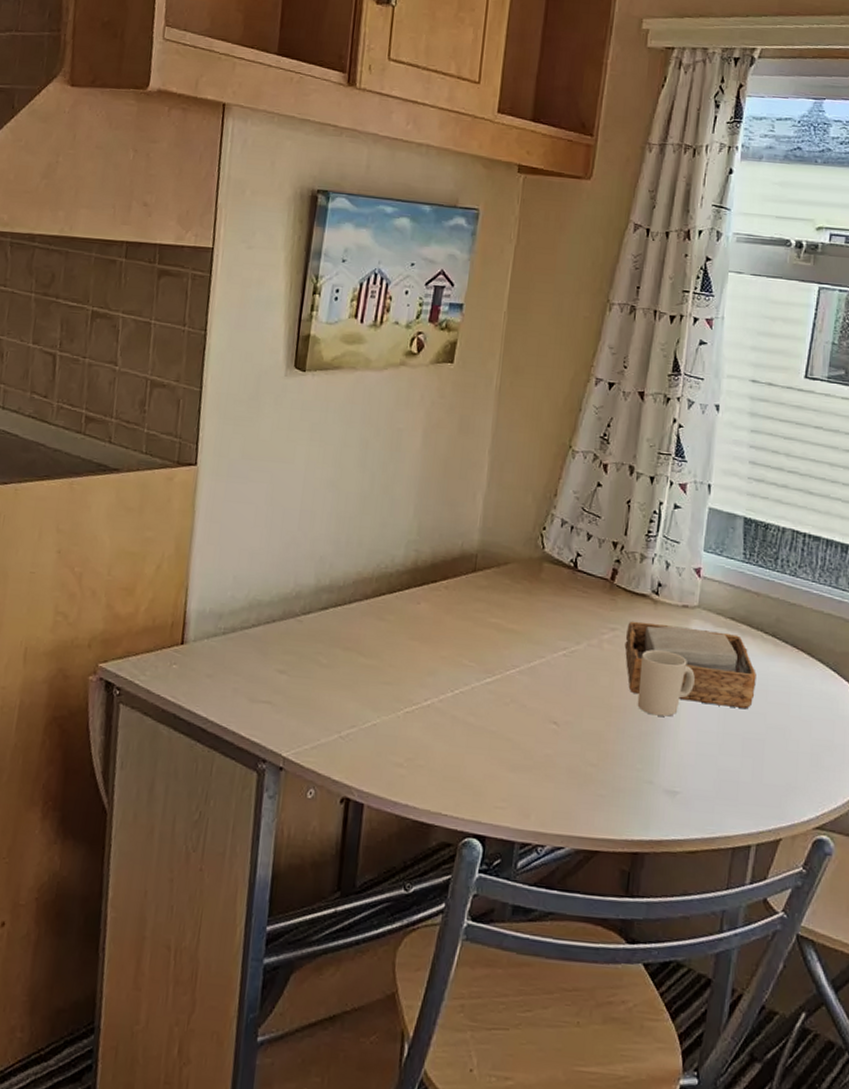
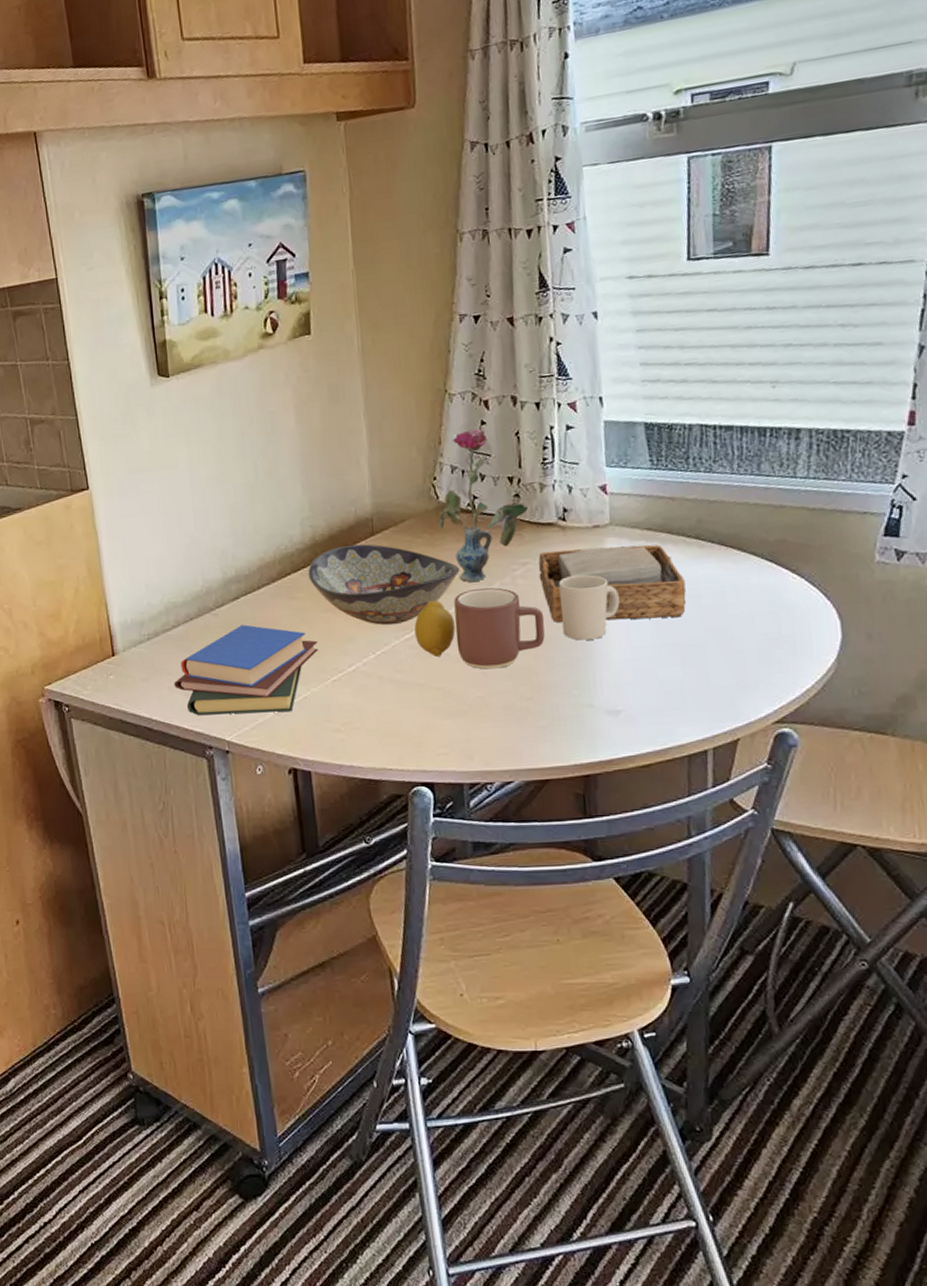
book: none [240,637,398,736] -> present [174,624,318,715]
decorative bowl: none [402,576,552,666] -> present [308,544,460,625]
fruit: none [496,648,537,706] -> present [414,600,456,657]
mug: none [534,645,623,729] -> present [454,587,545,670]
vase: none [540,488,626,638] -> present [439,427,528,582]

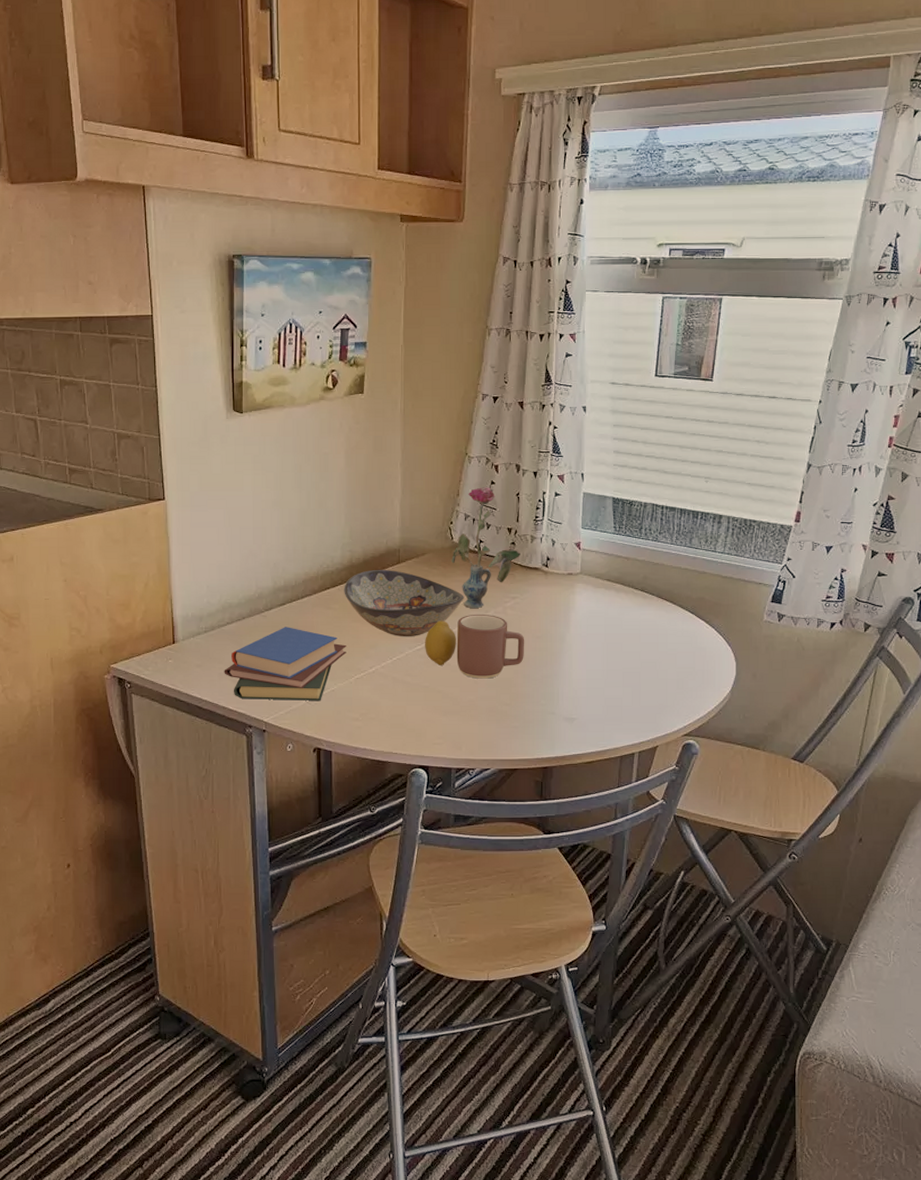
napkin holder: present [538,544,687,622] -> none [524,590,630,650]
mug: present [558,574,620,641] -> none [537,611,582,662]

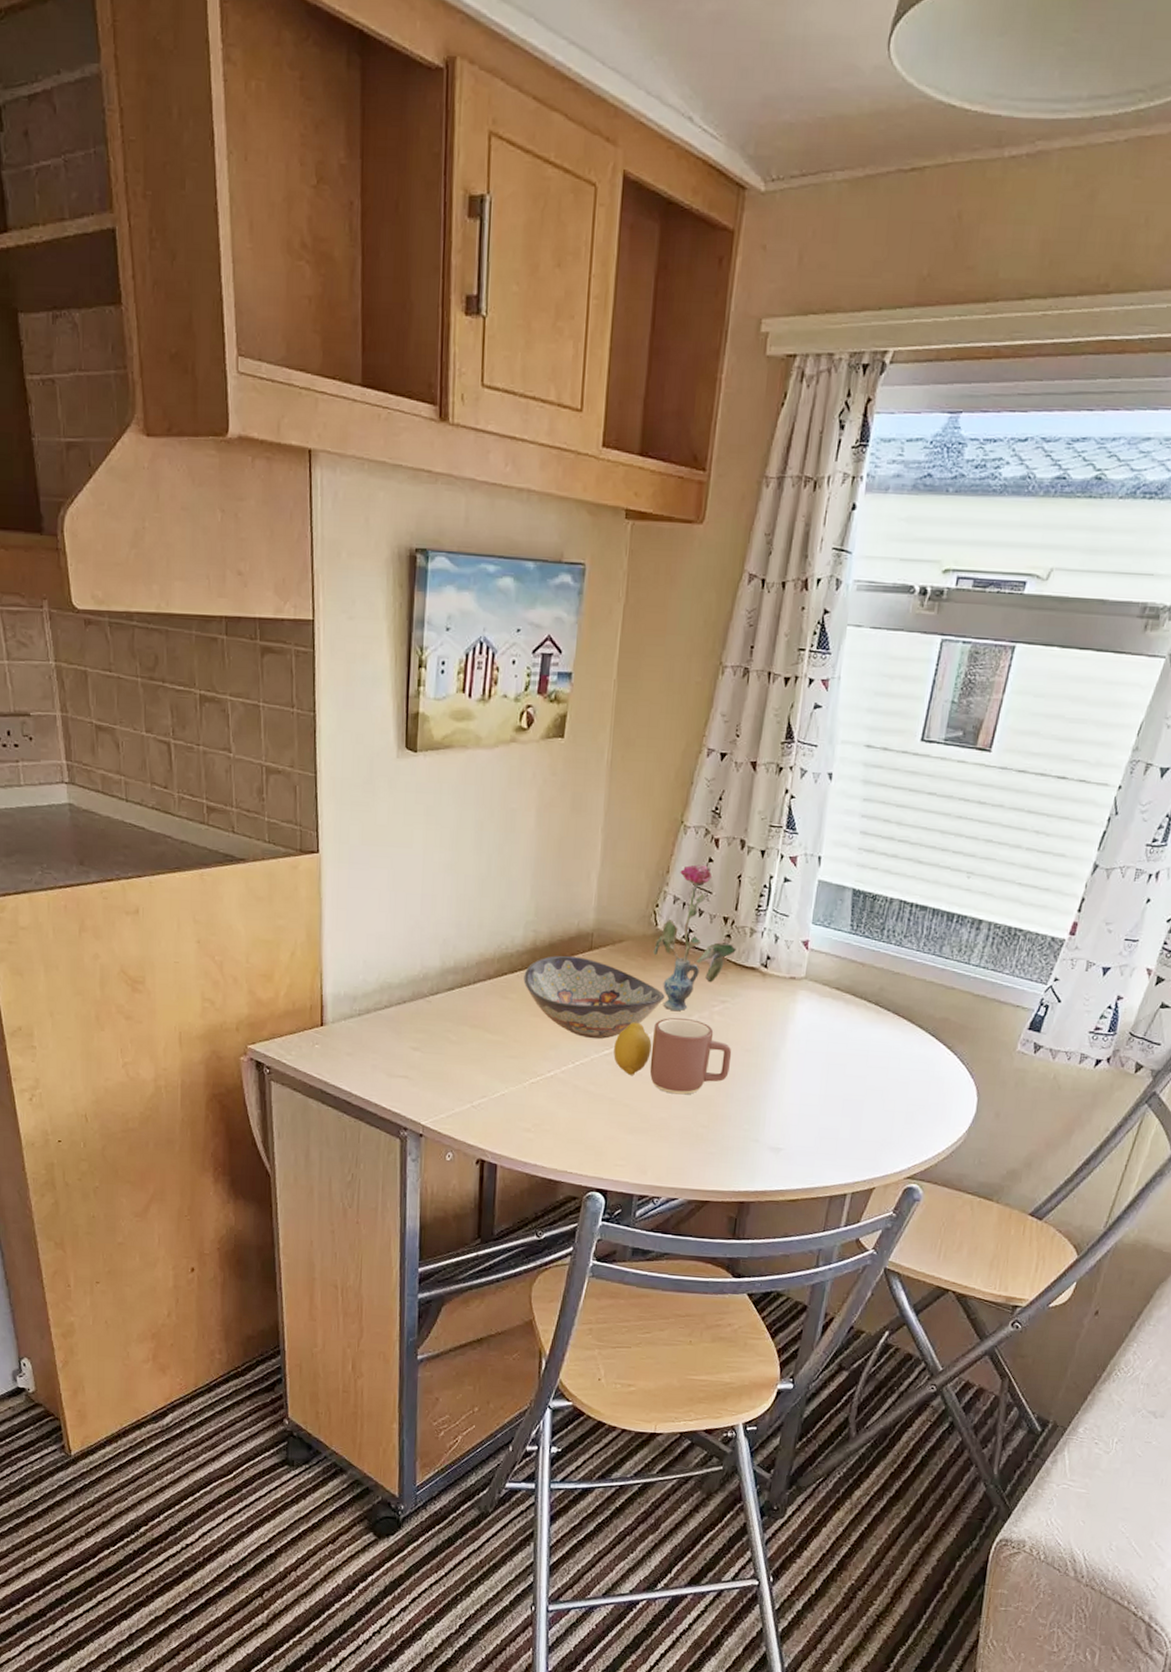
book: present [224,627,346,701] -> none [378,1016,522,1105]

